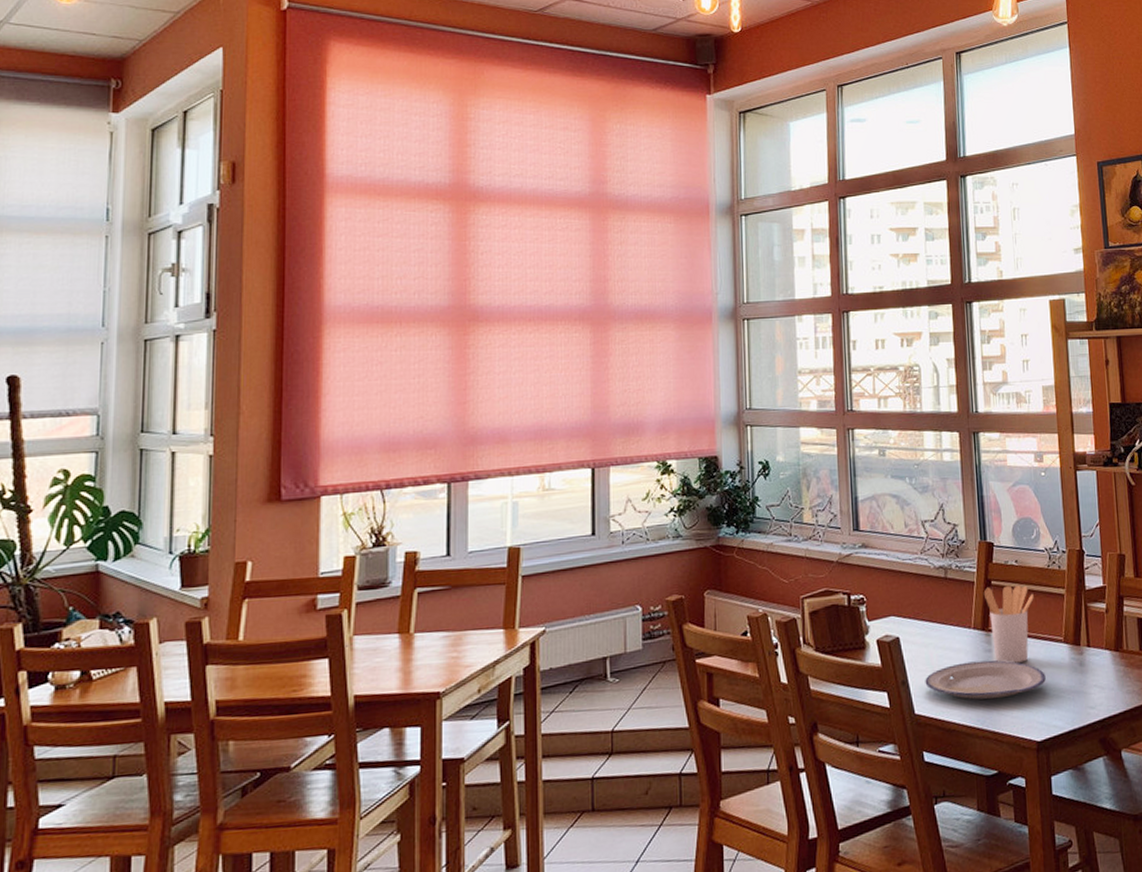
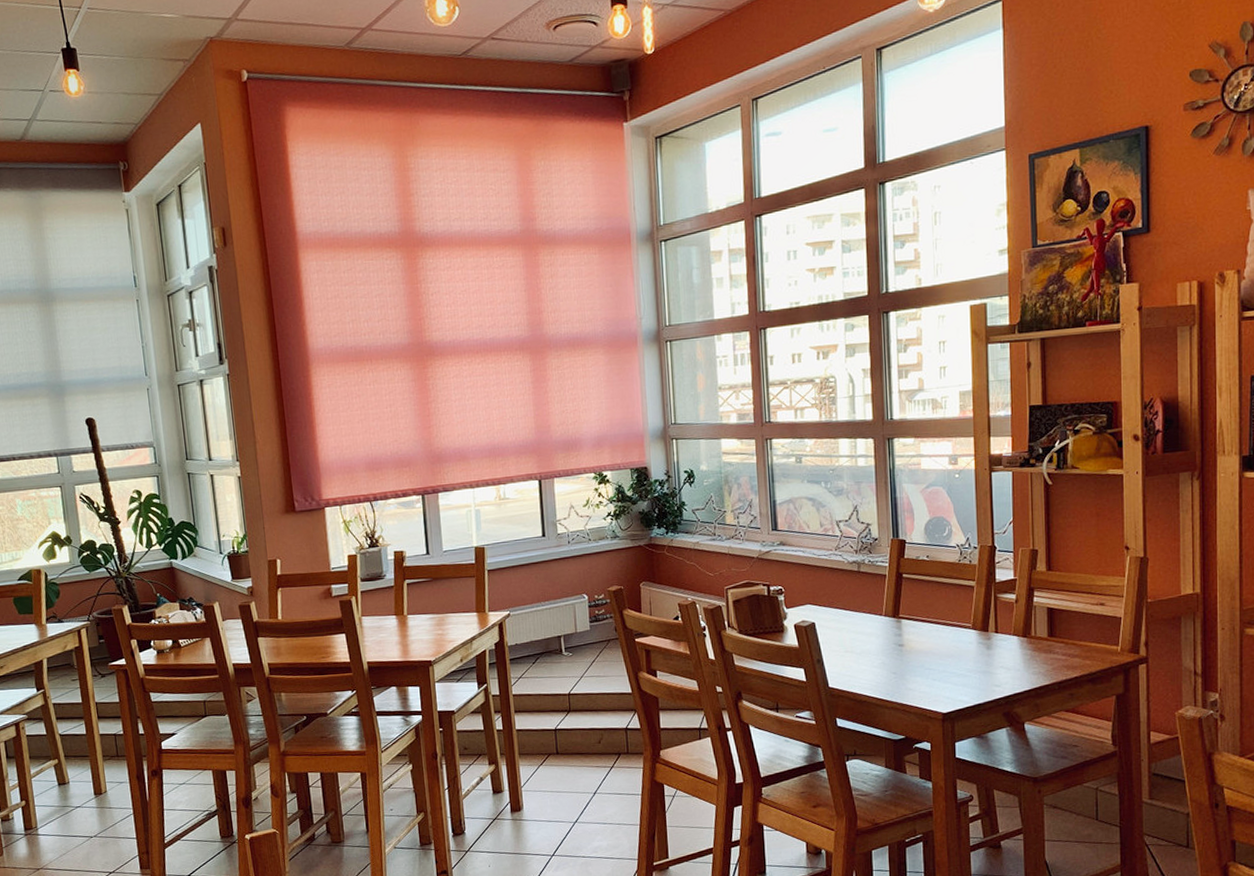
plate: present [925,660,1046,700] -> none [838,643,953,677]
utensil holder: present [983,585,1034,663] -> none [895,578,944,646]

